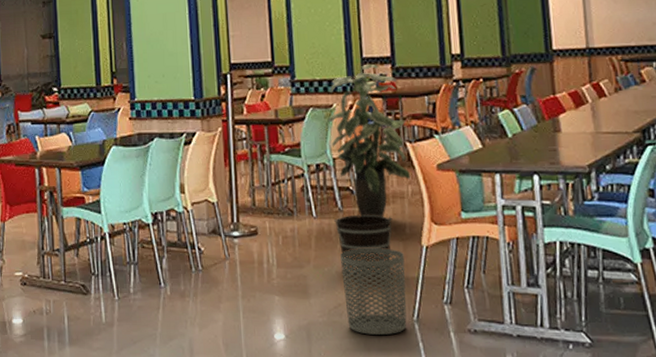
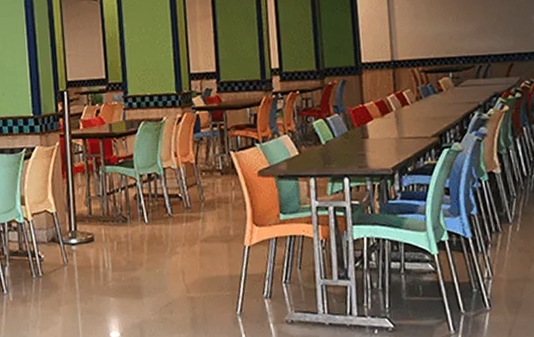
indoor plant: present [328,63,411,217] -> none [159,79,235,221]
bucket: present [333,214,393,275] -> none [164,219,218,274]
waste bin: present [340,248,407,335] -> none [170,249,231,329]

